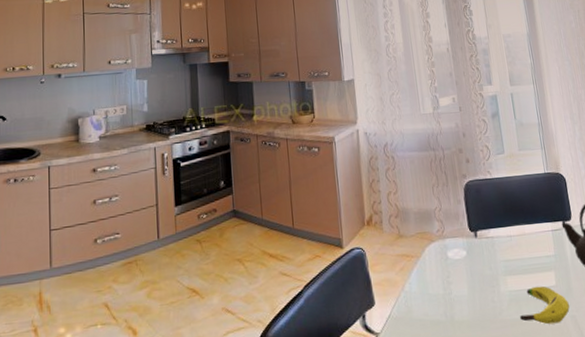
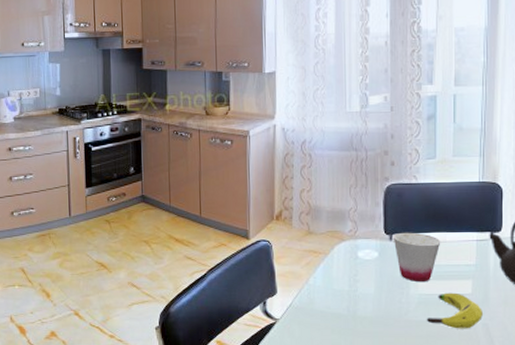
cup: none [477,227,521,279] -> present [393,232,441,283]

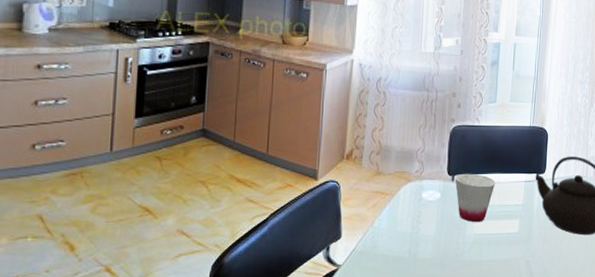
banana: present [426,292,484,329] -> none [478,232,527,267]

